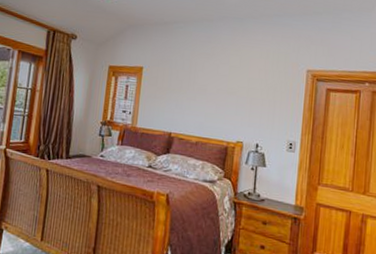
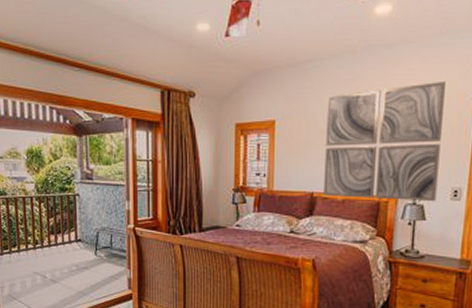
wall art: none [180,51,283,152] -> present [324,82,445,202]

